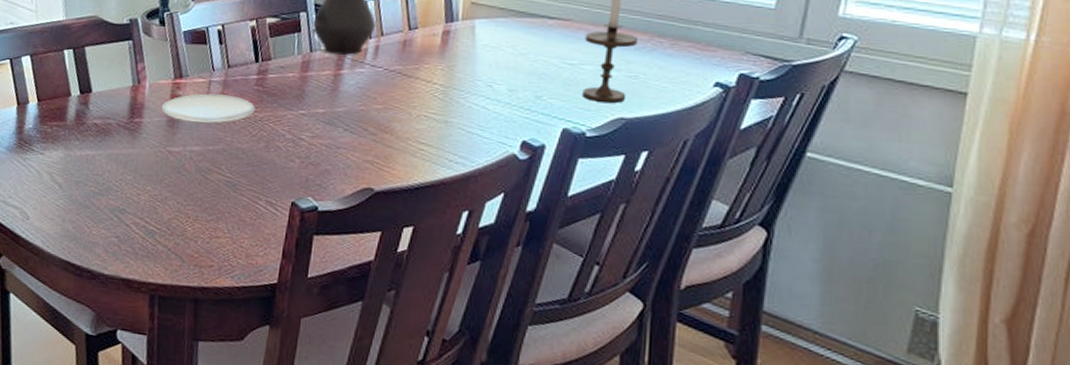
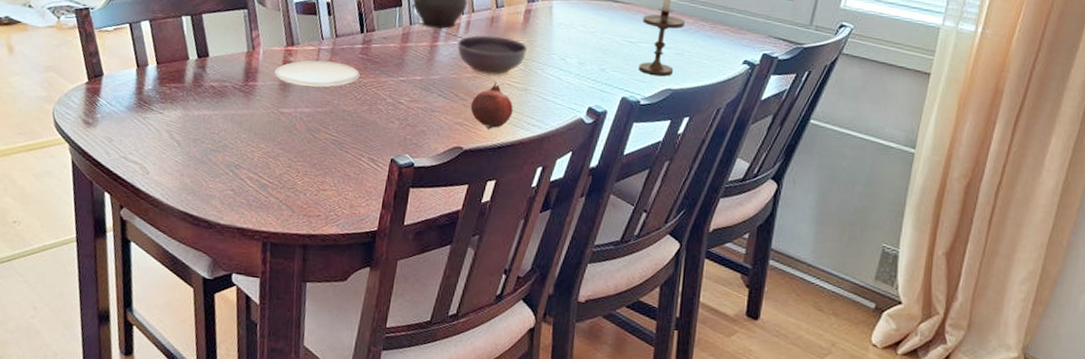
bowl: none [365,61,448,107] -> present [457,35,528,76]
fruit: none [381,114,432,169] -> present [470,82,513,130]

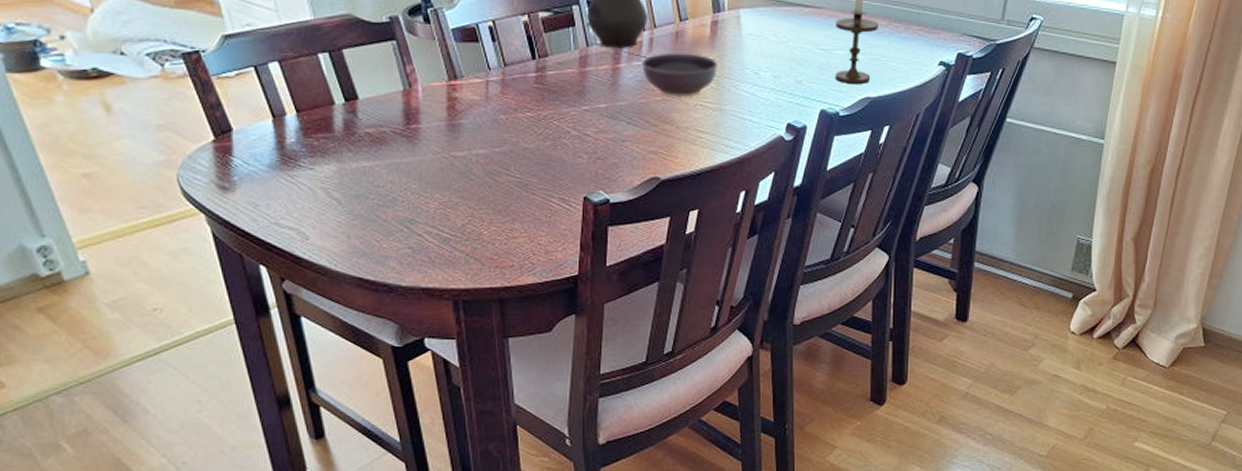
plate: present [274,60,360,89] -> none [438,94,537,127]
fruit: present [470,82,513,130] -> none [663,104,709,156]

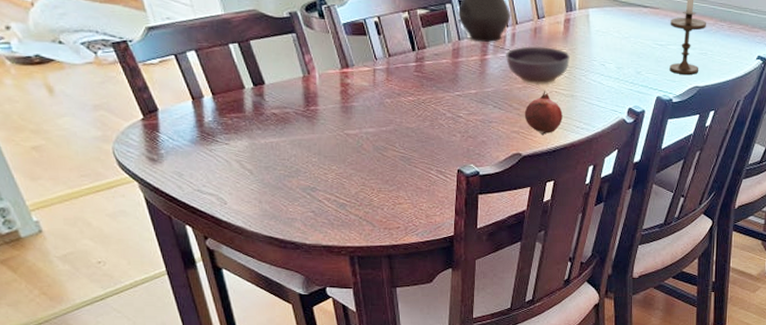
fruit: none [663,104,709,156] -> present [524,90,563,136]

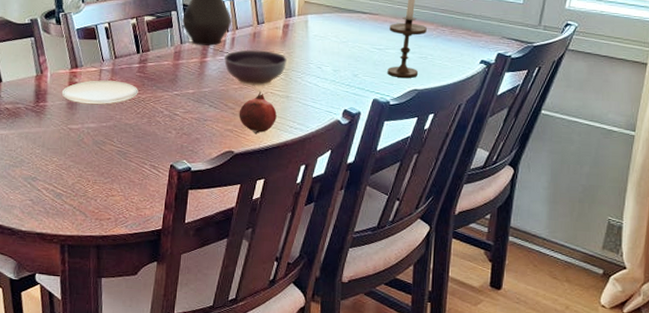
plate: none [333,81,417,109] -> present [61,80,138,106]

